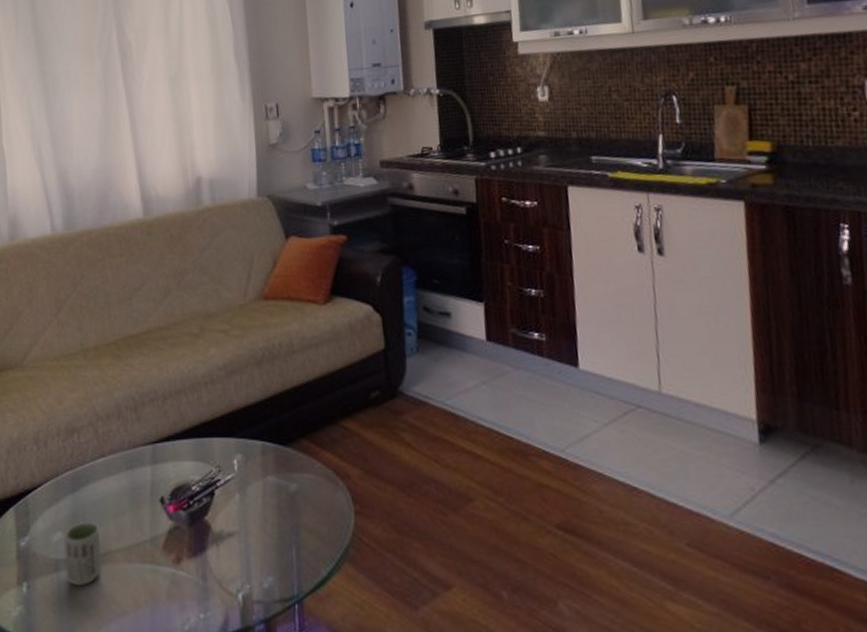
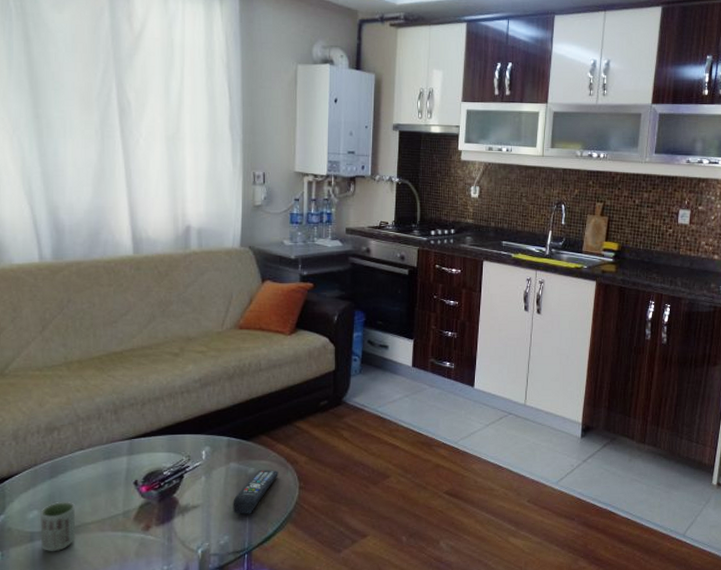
remote control: none [274,486,327,548] -> present [233,470,278,514]

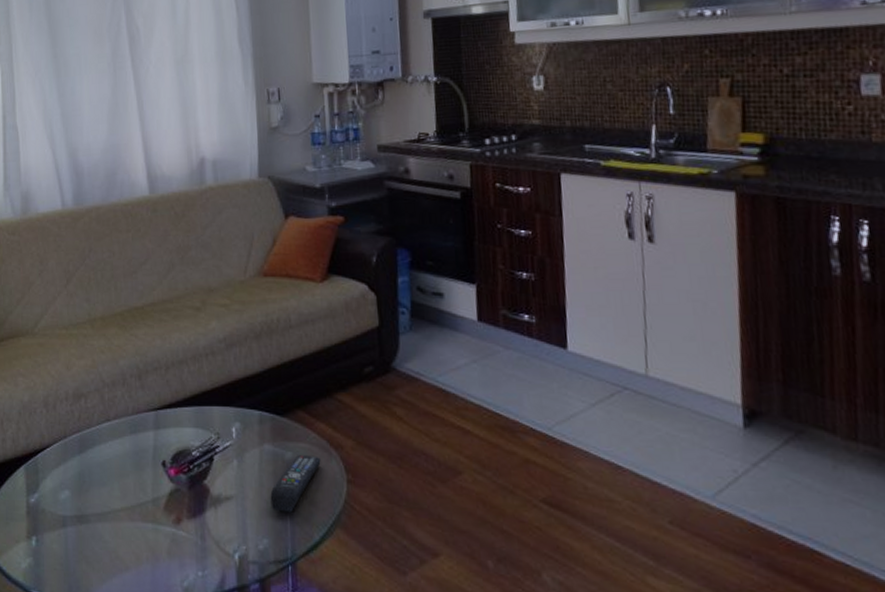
cup: present [40,502,76,552] -> none [71,482,106,542]

